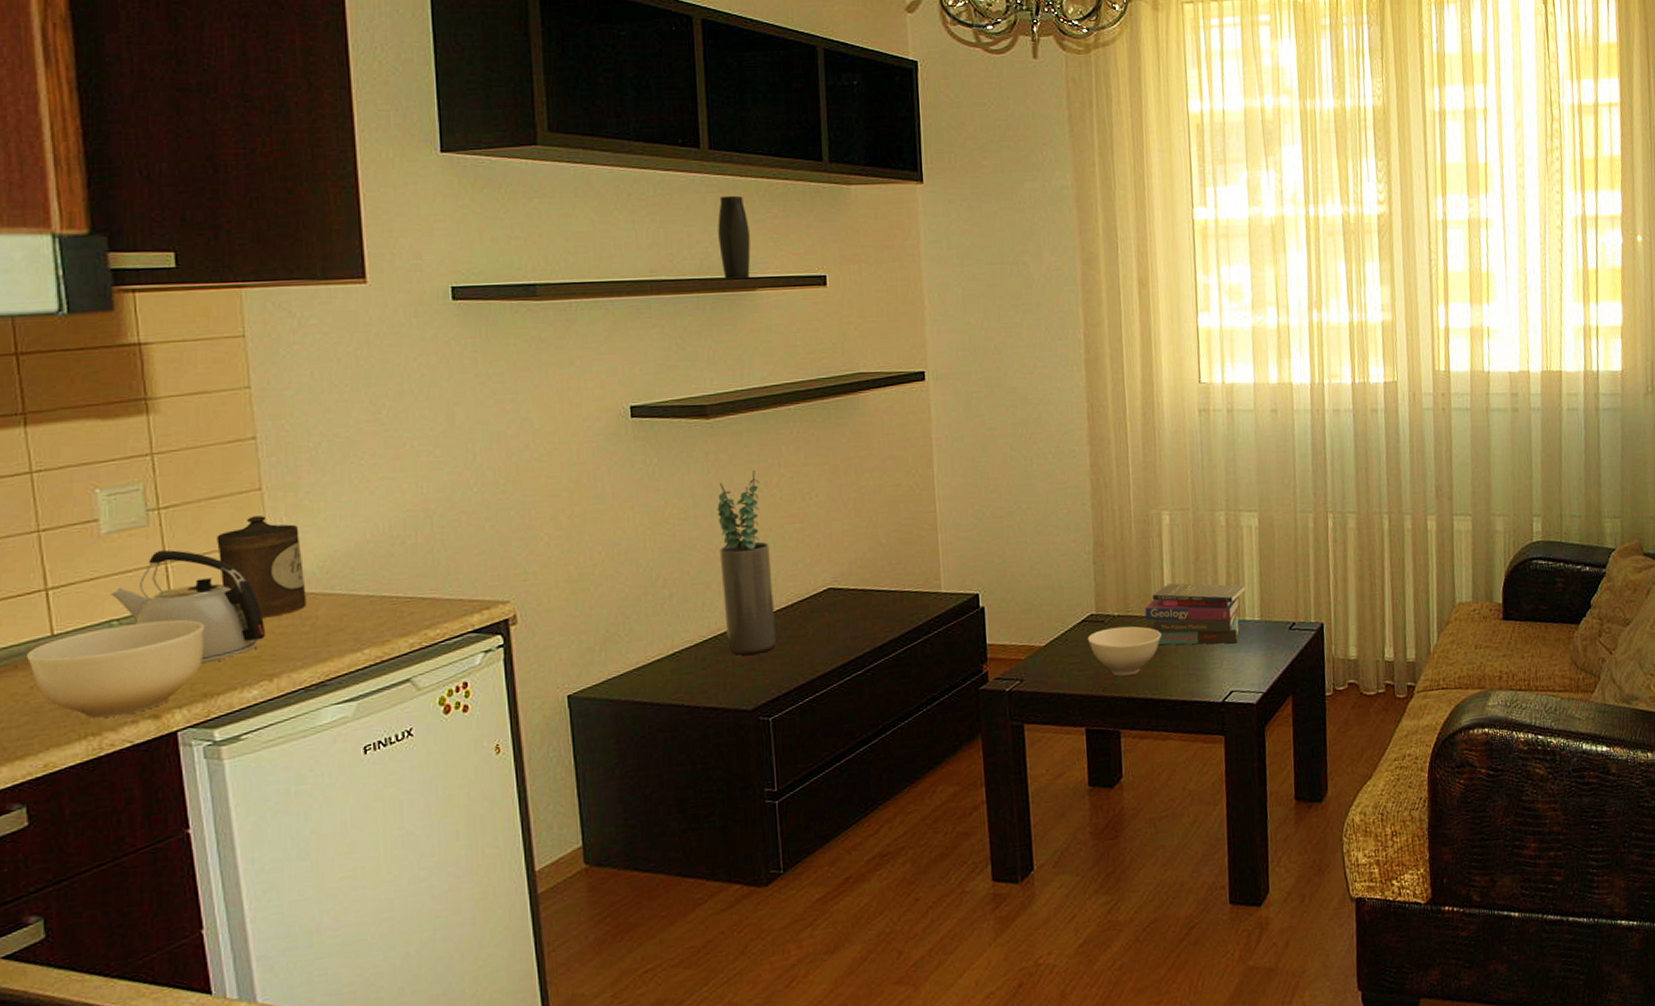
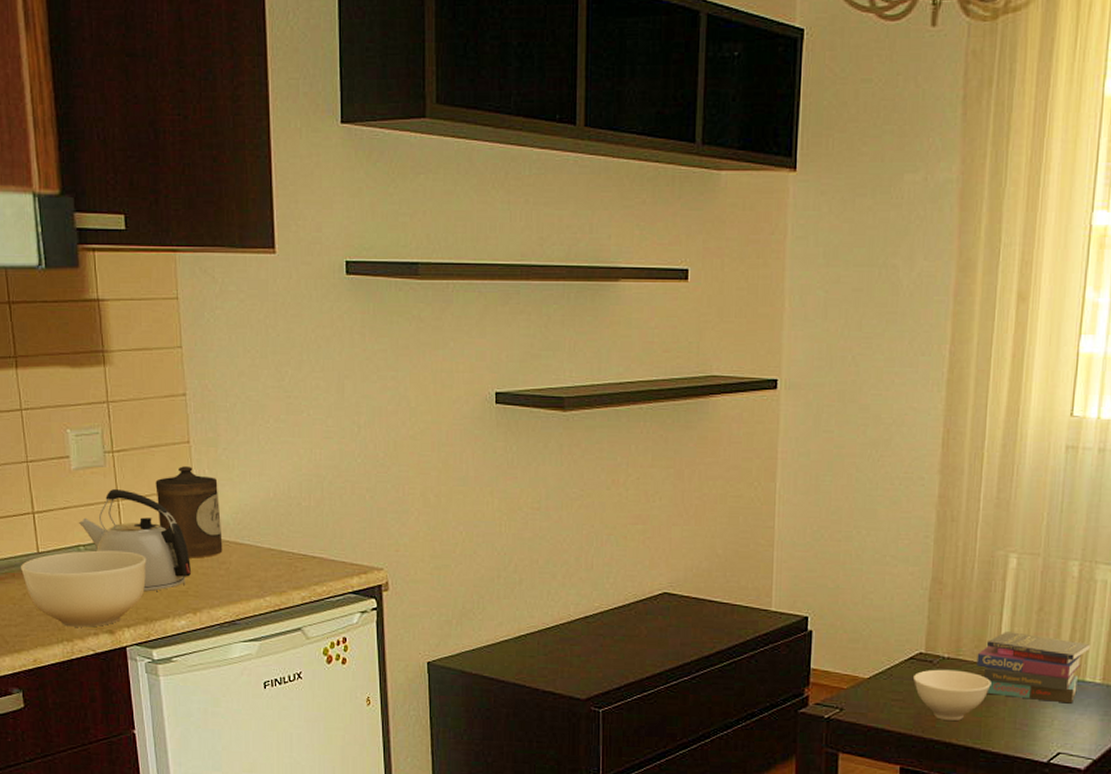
vase: present [717,195,751,280] -> none [587,178,617,269]
vase: present [717,470,776,656] -> none [566,467,613,647]

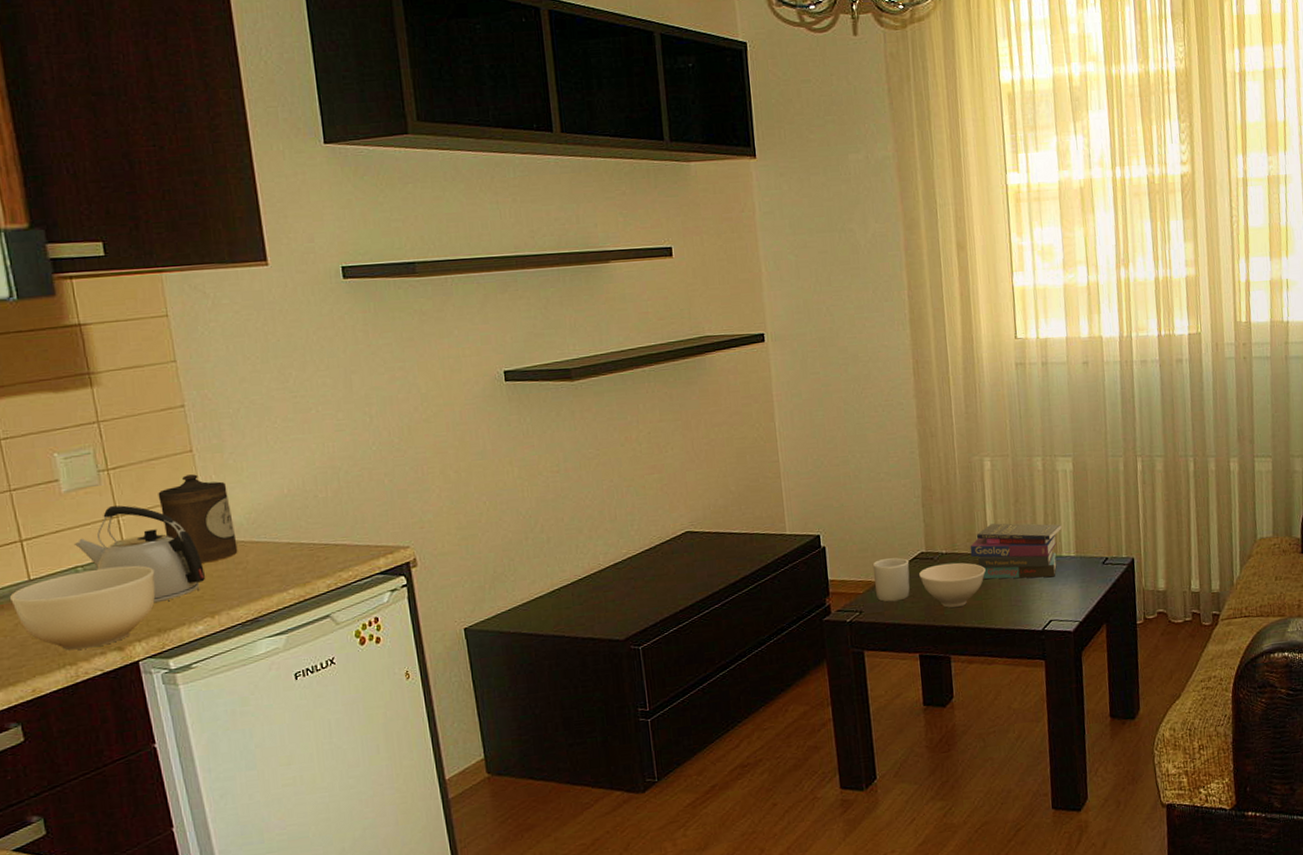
mug: none [860,654,905,704] -> present [872,557,911,602]

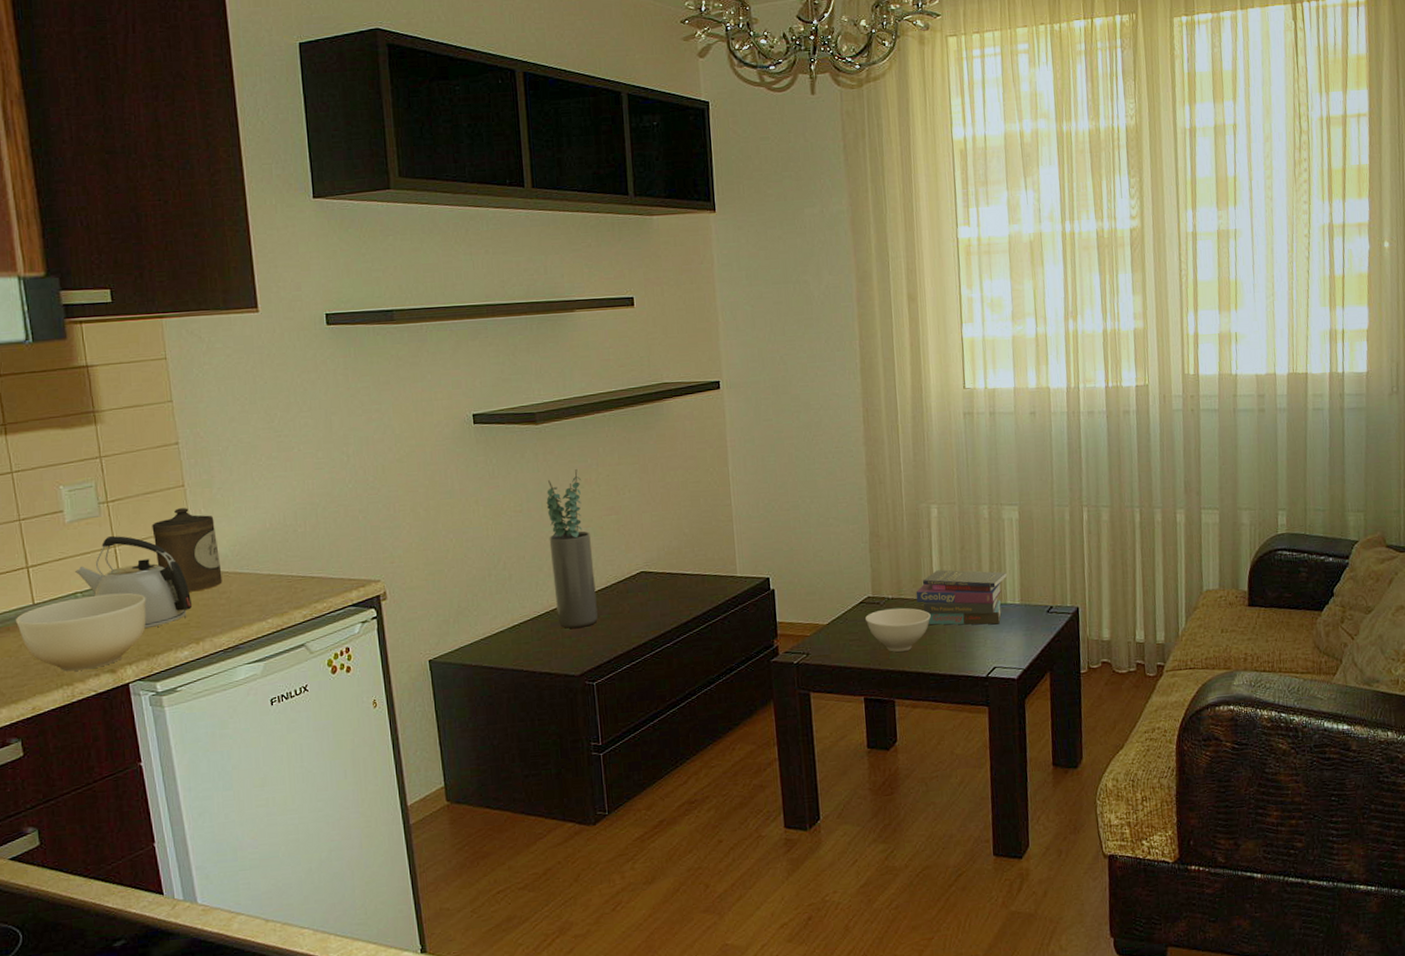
vase: none [584,427,642,592] -> present [546,469,598,629]
mug: present [872,557,911,602] -> none [820,601,857,645]

